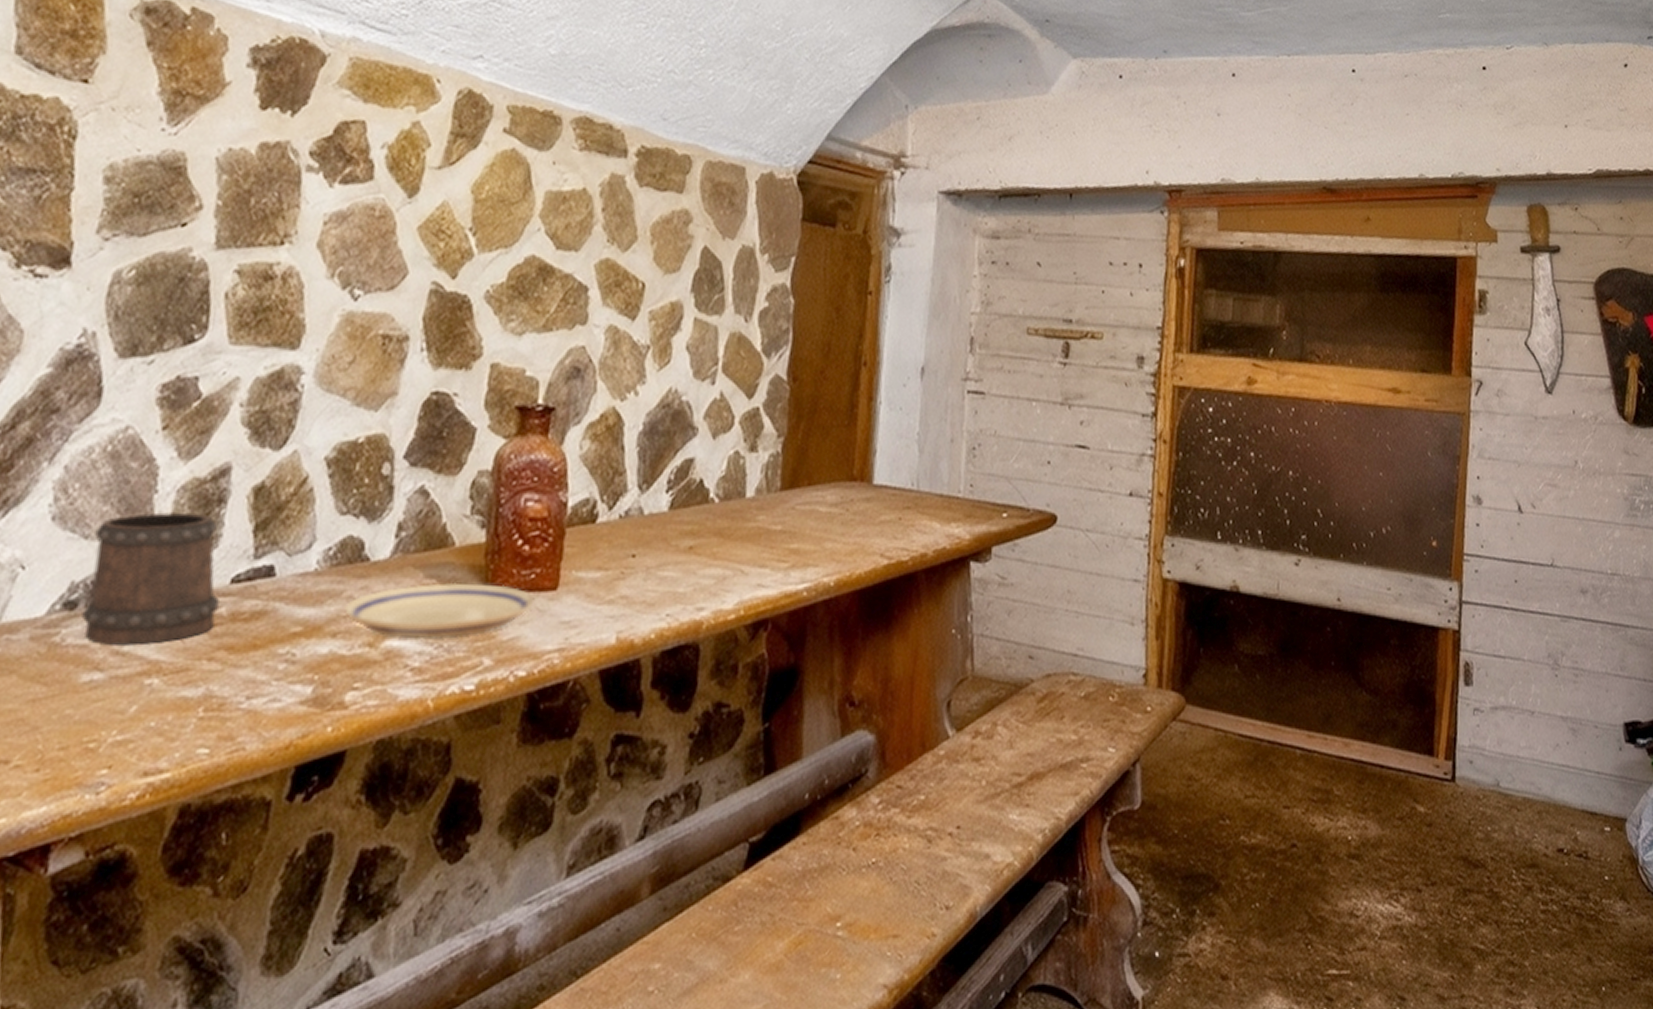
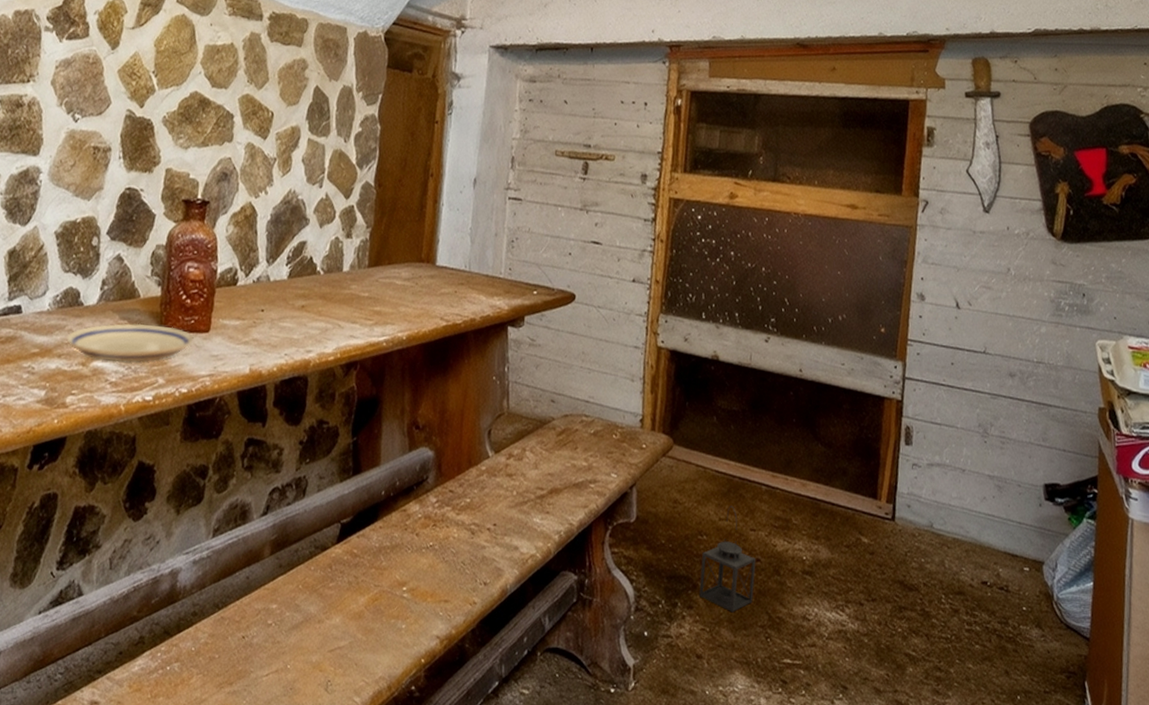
lantern: none [1222,777,1292,916] -> present [698,505,756,613]

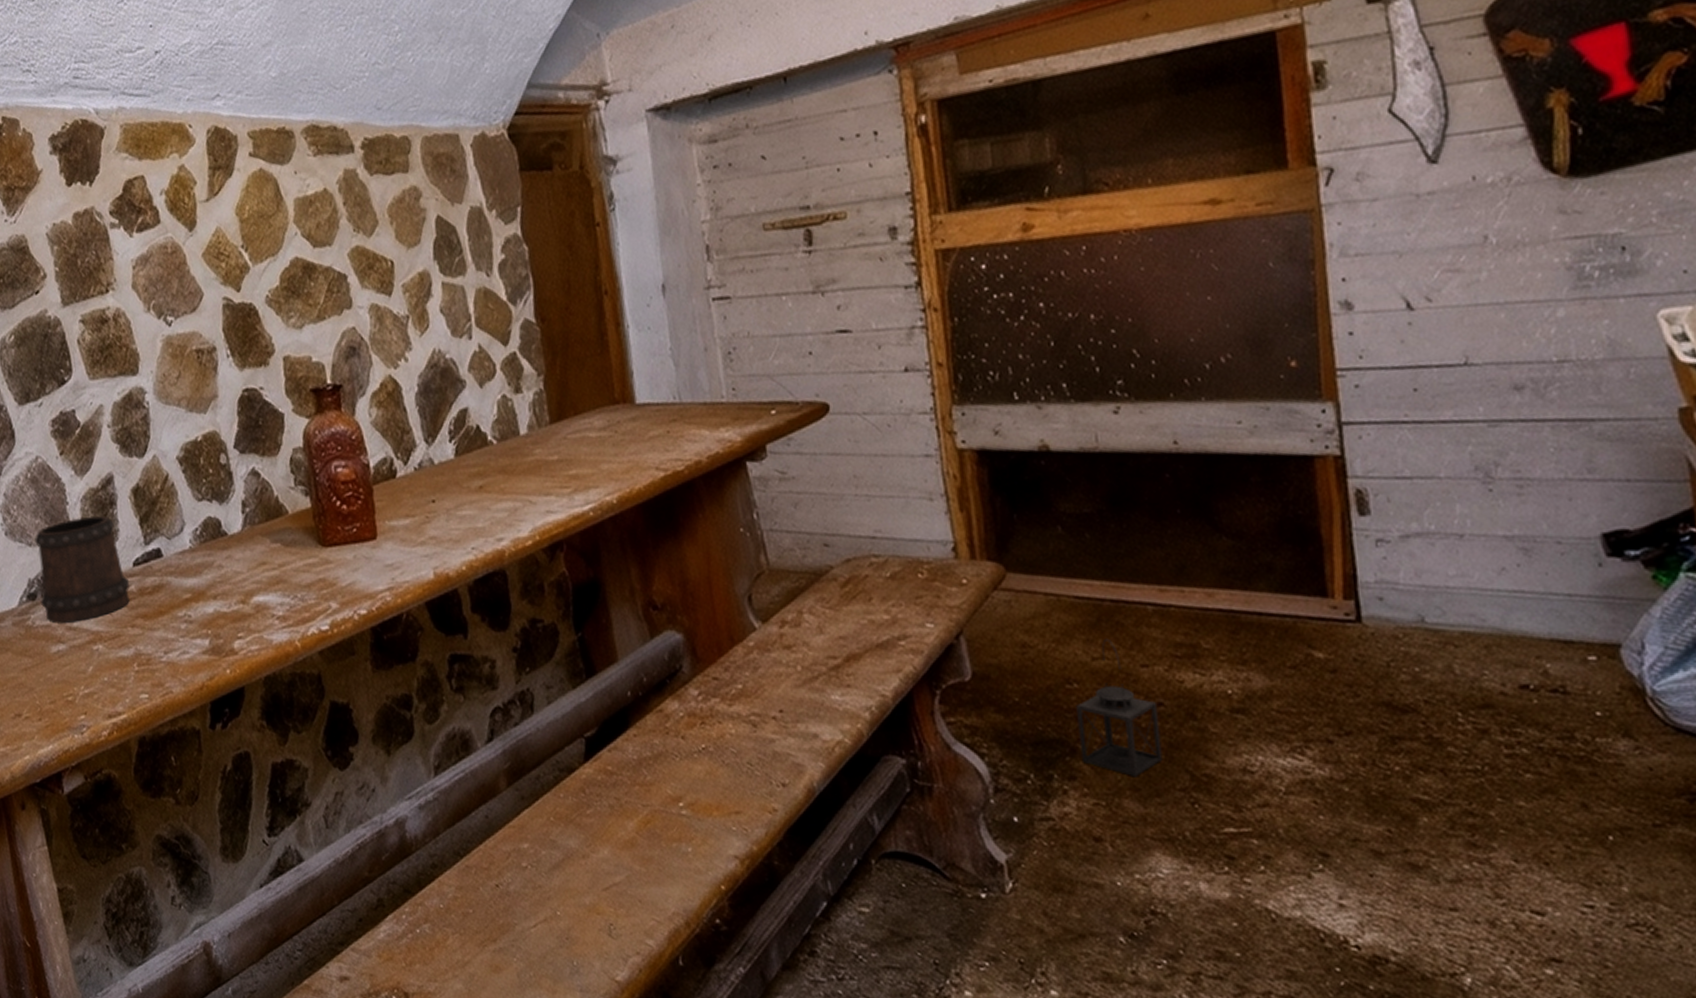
plate: present [66,323,194,362] -> none [218,540,361,593]

